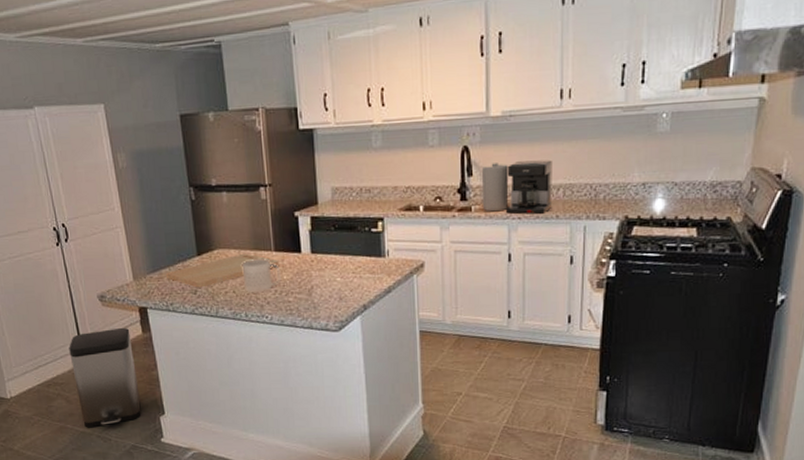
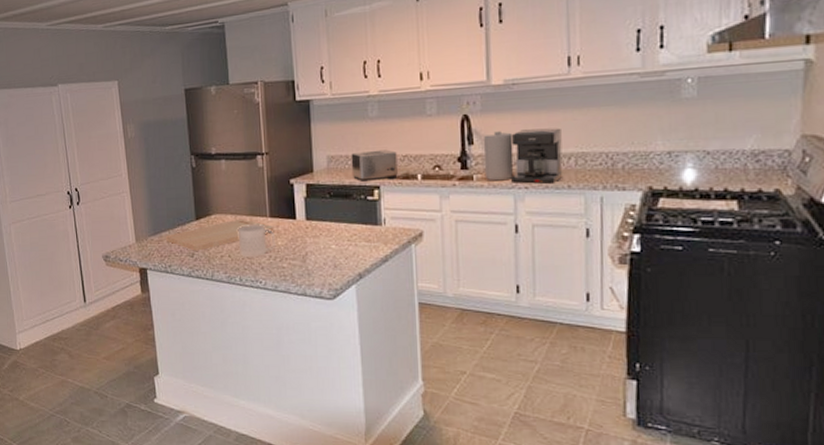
pedal bin: present [69,327,141,428] -> none [74,286,137,384]
toaster: none [355,181,401,215] -> present [351,149,398,183]

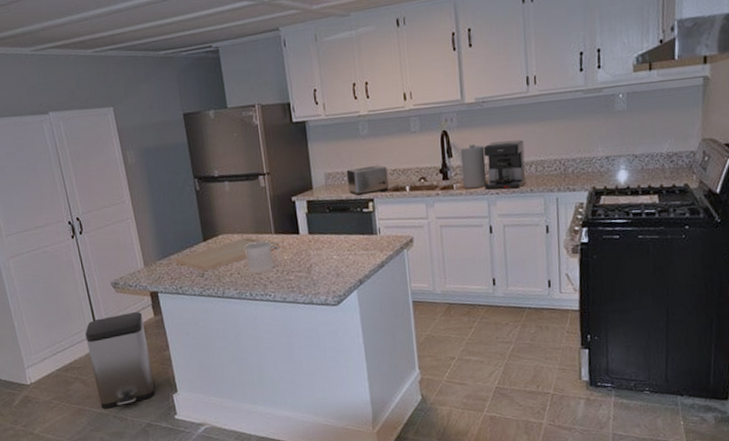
pedal bin: none [74,286,137,384] -> present [85,311,155,409]

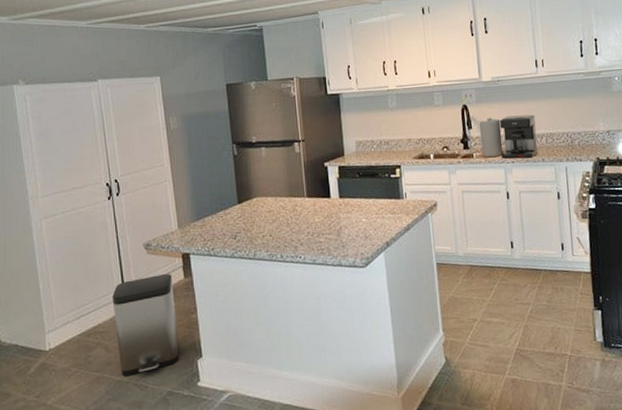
cutting board: present [175,237,280,271] -> none [209,200,312,233]
mug: present [245,241,283,274] -> none [278,204,314,236]
toaster: present [346,165,389,197] -> none [375,134,415,163]

